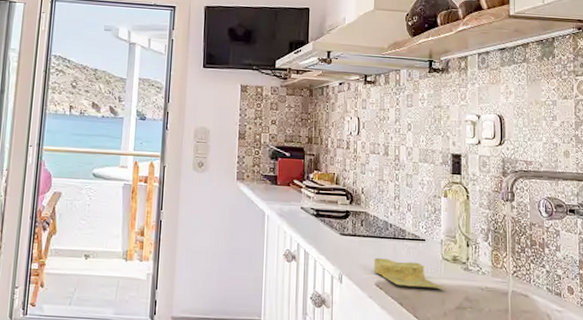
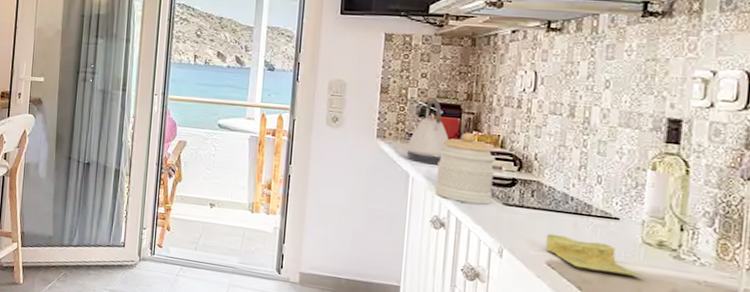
kettle: none [261,142,296,203] -> present [405,98,449,165]
jar: none [286,171,333,236] -> present [435,132,496,205]

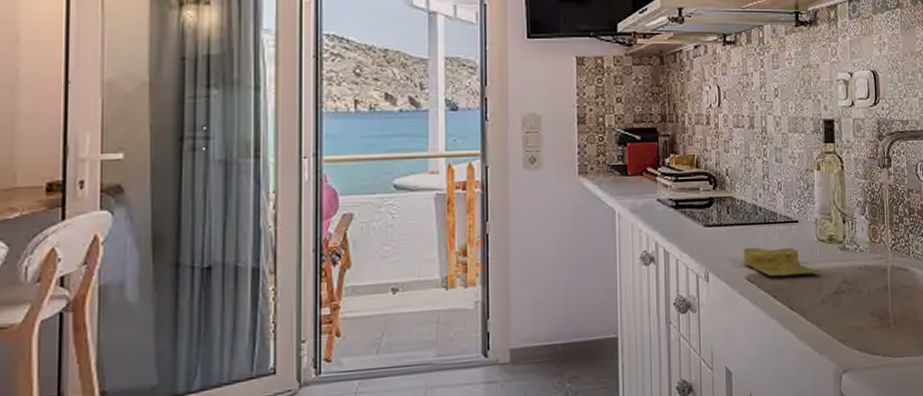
kettle: present [405,98,449,165] -> none [608,123,649,197]
jar: present [435,132,496,205] -> none [641,155,694,231]

